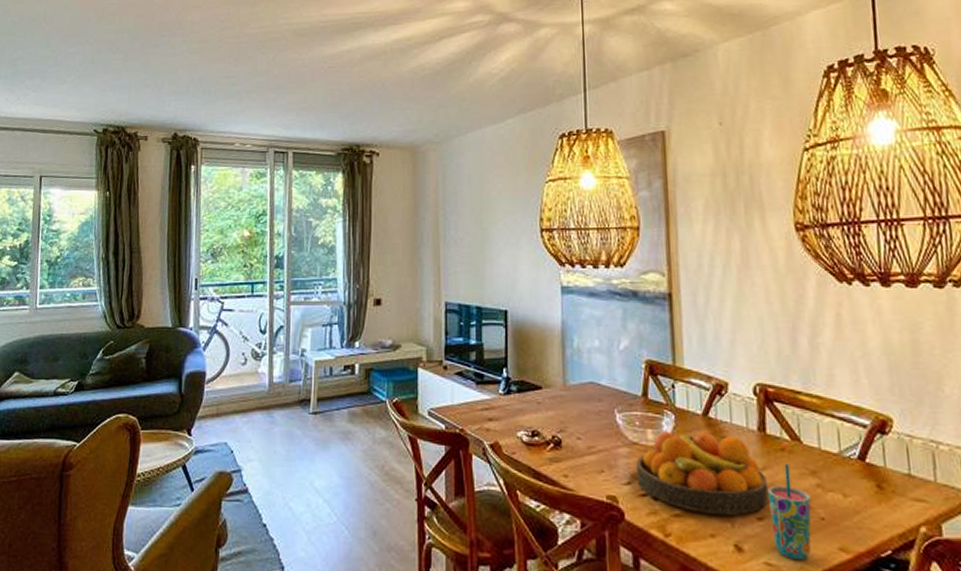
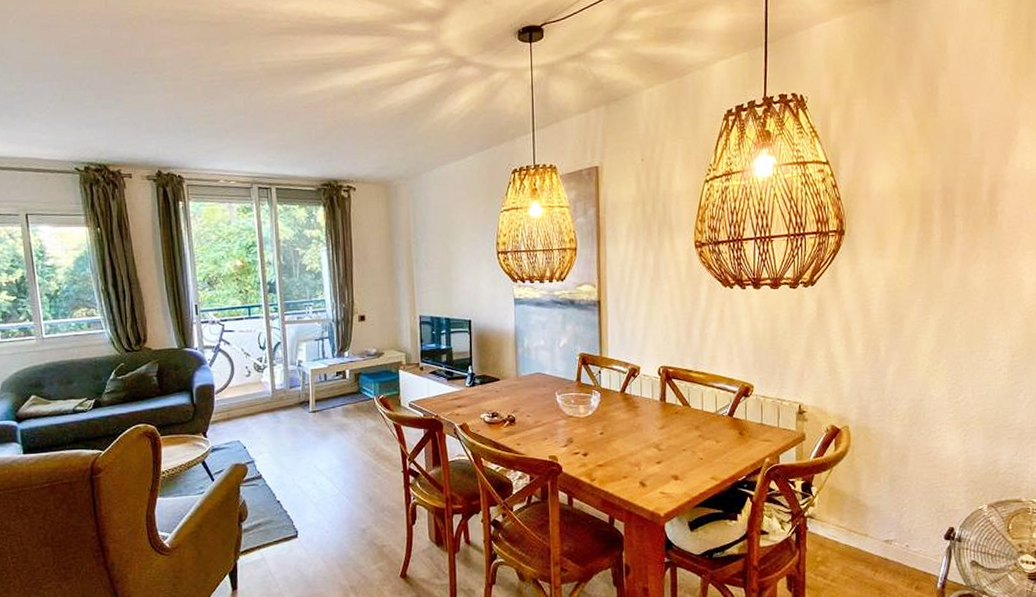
fruit bowl: present [635,431,769,516] -> none [571,405,666,463]
cup: present [767,463,812,561] -> none [664,422,694,489]

